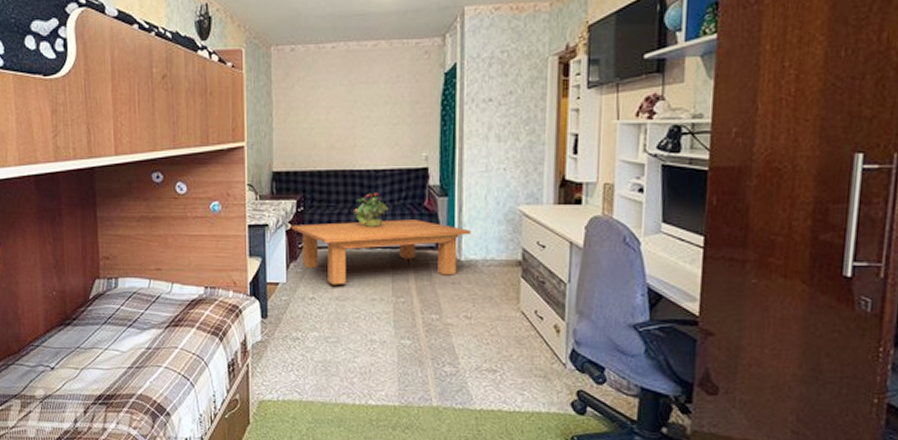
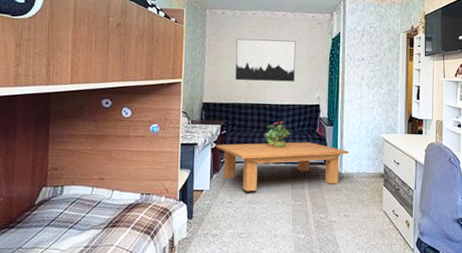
wall art: none [311,80,393,141] -> present [235,38,296,82]

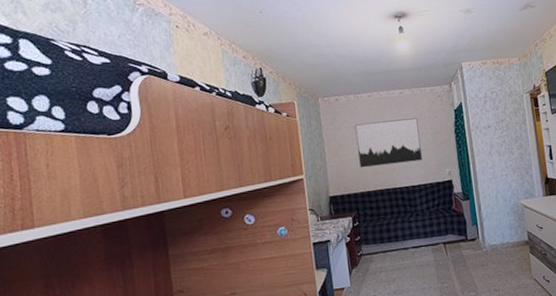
coffee table: present [216,142,349,192] -> none [350,220,490,282]
potted plant: present [264,122,290,147] -> none [400,203,426,231]

